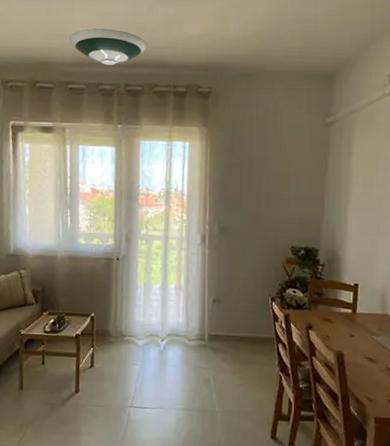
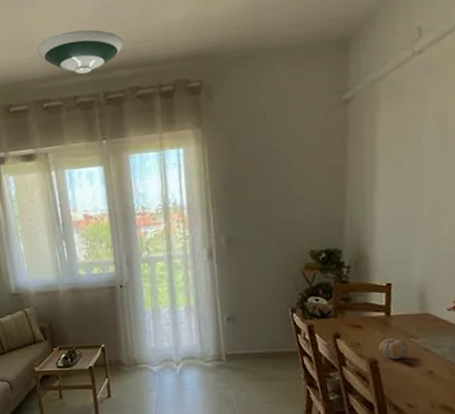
fruit: none [345,334,370,355] -> present [379,338,409,360]

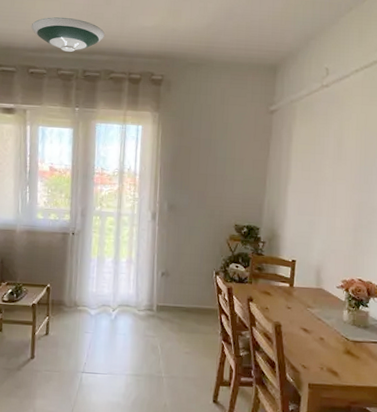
fruit: present [379,338,409,360] -> none [283,306,306,325]

